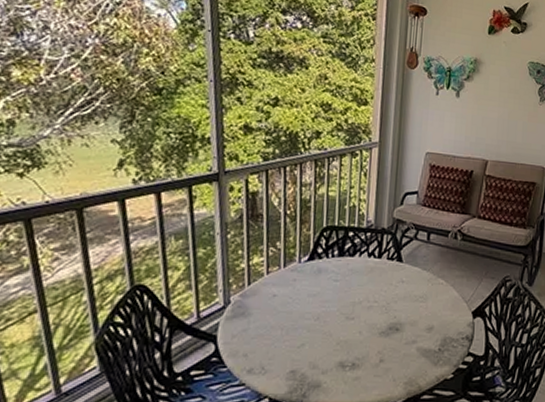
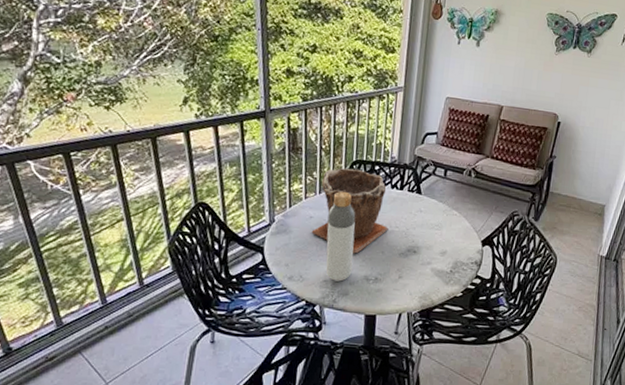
plant pot: none [275,236,366,336] -> present [311,168,389,254]
bottle: none [293,262,328,371] -> present [325,191,356,282]

